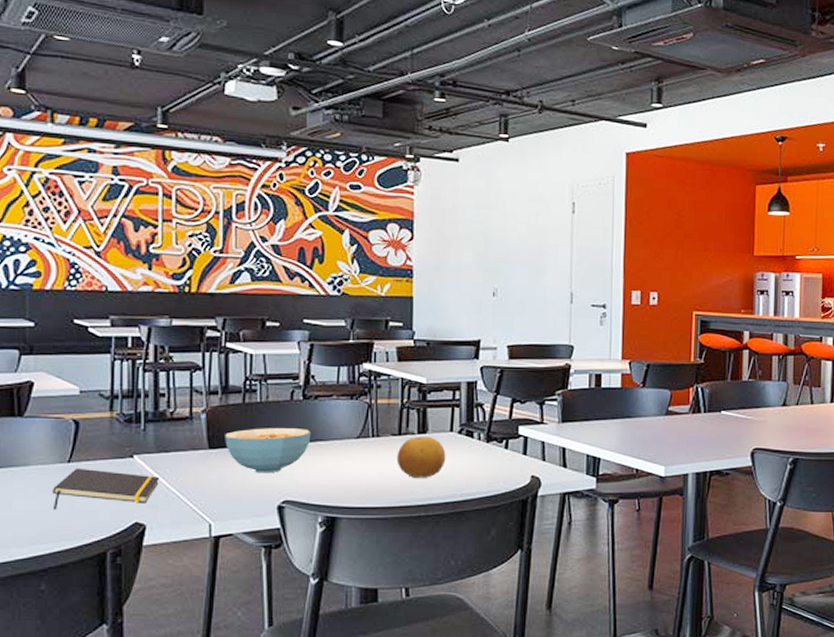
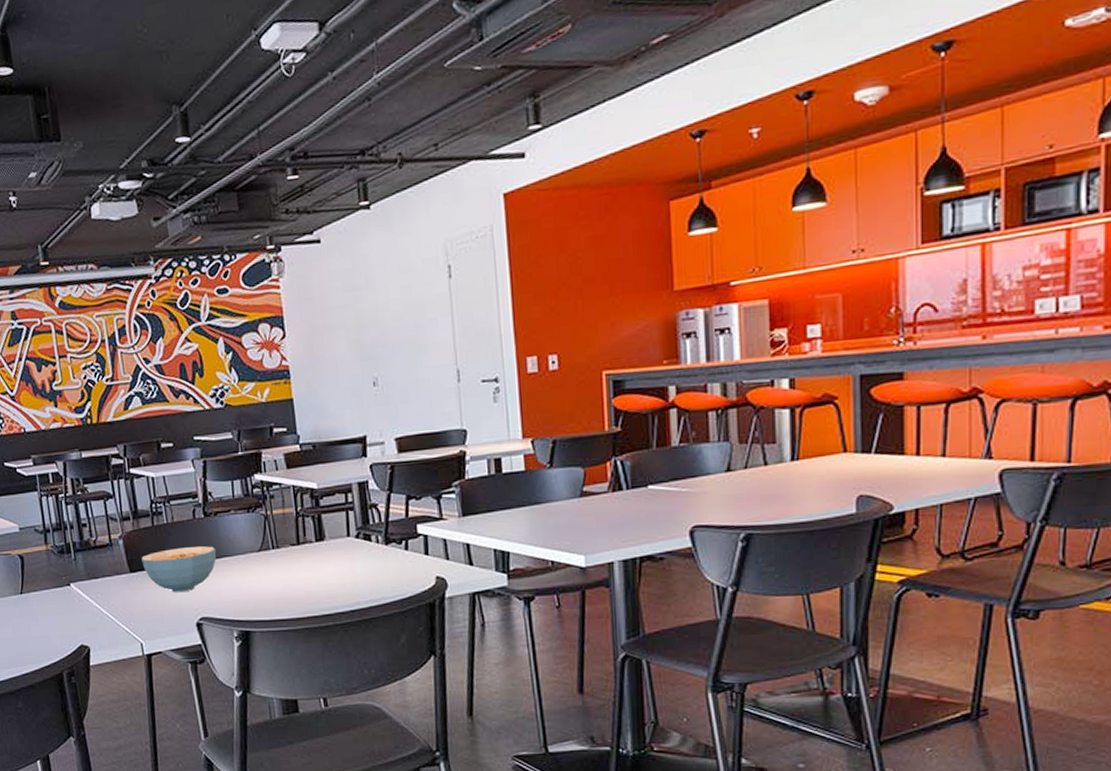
notepad: present [53,467,160,510] -> none [13,598,95,637]
fruit: present [396,436,446,478] -> none [298,543,347,587]

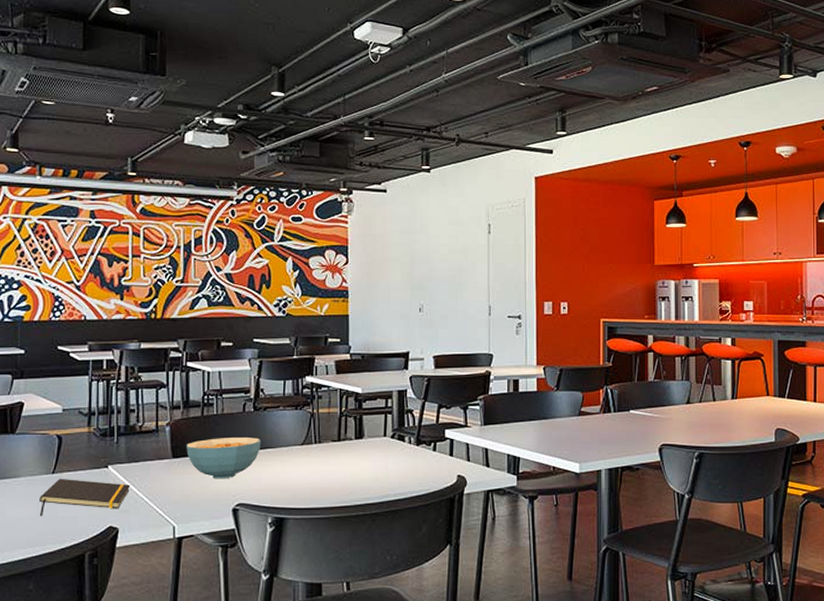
notepad: none [13,598,95,637] -> present [39,478,131,517]

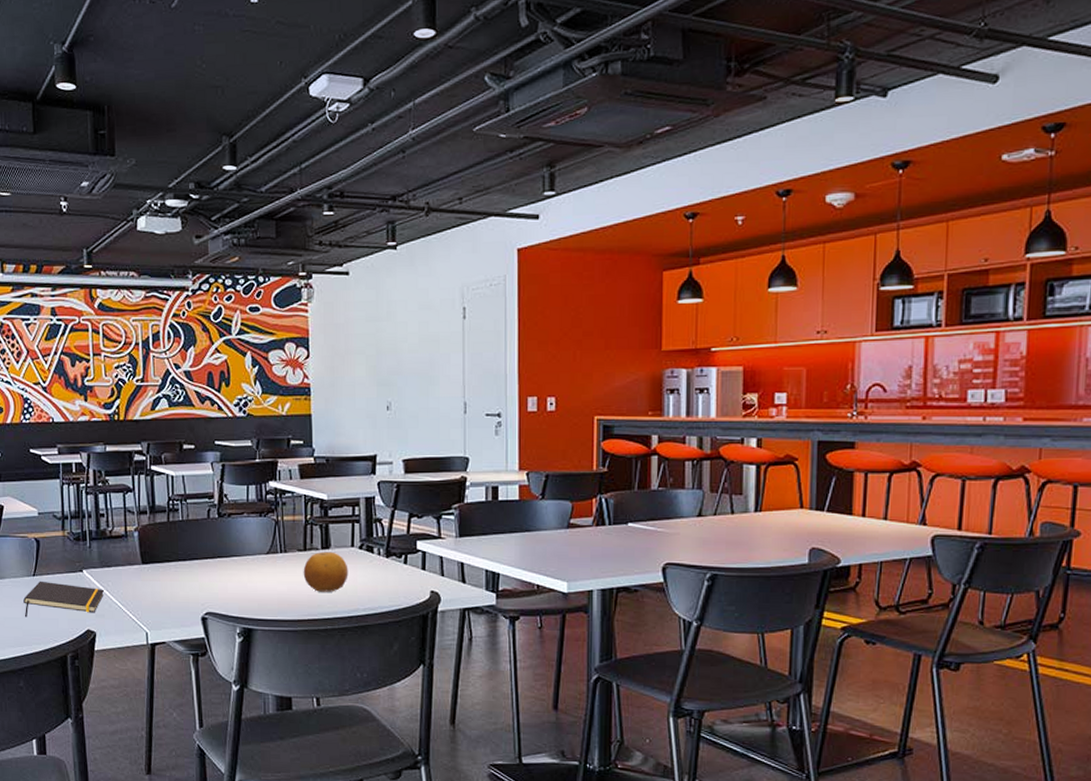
cereal bowl: present [186,437,261,479] -> none [154,544,227,587]
fruit: none [336,441,381,480] -> present [303,551,348,592]

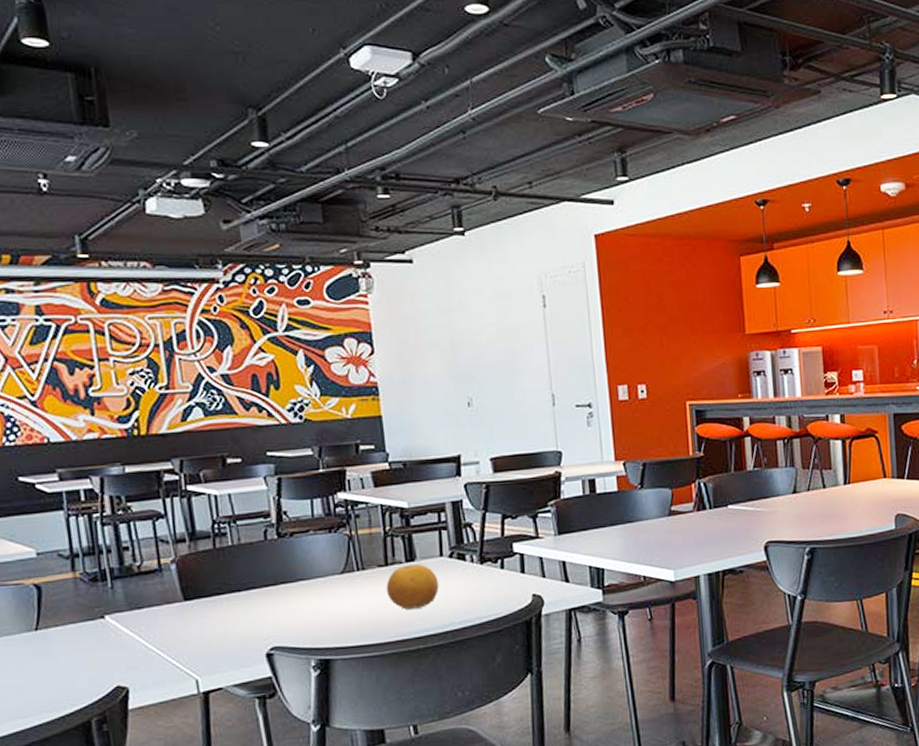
notepad: present [23,580,105,618] -> none [23,634,137,682]

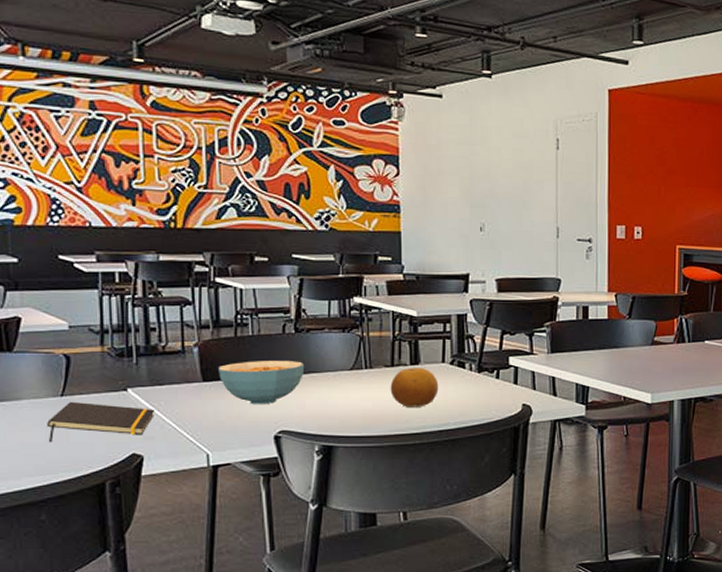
notepad: none [23,634,137,682] -> present [47,401,156,443]
cereal bowl: none [199,569,292,622] -> present [218,361,305,405]

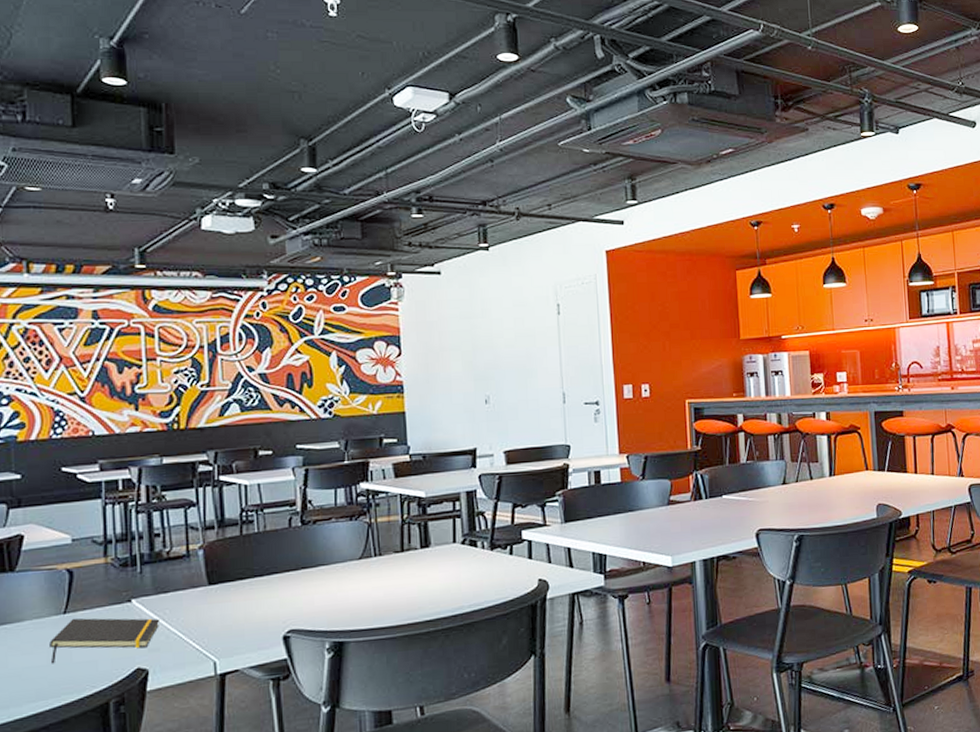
cereal bowl: present [218,361,305,405] -> none [224,555,313,605]
fruit: present [390,367,439,407] -> none [401,550,451,594]

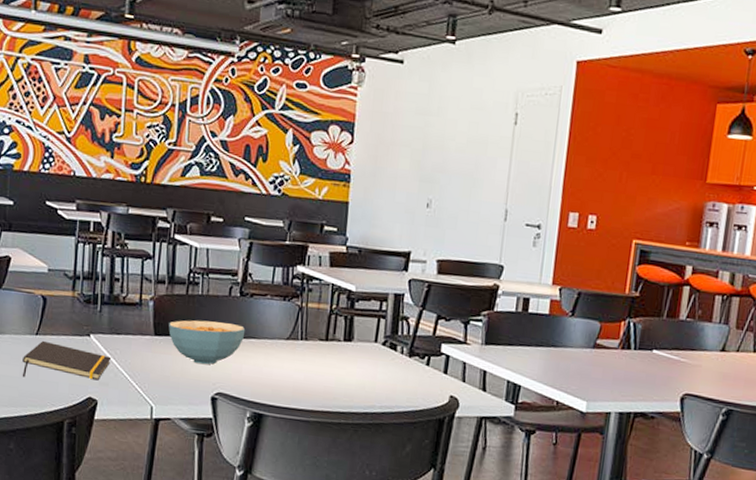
cereal bowl: none [224,555,313,605] -> present [168,320,246,365]

